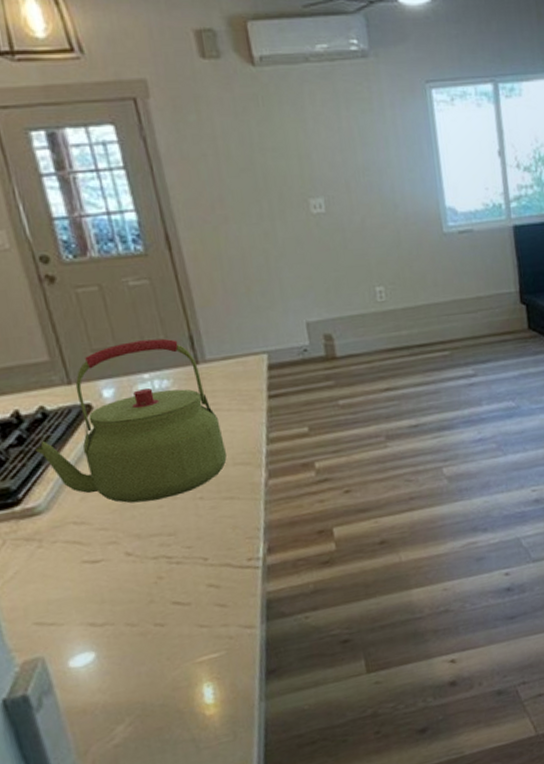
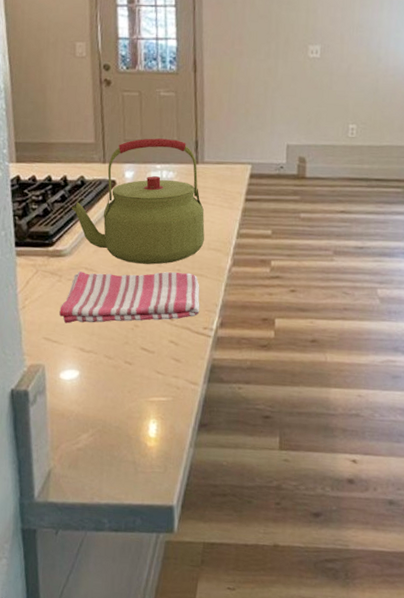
dish towel: none [48,498,239,598] -> present [59,271,200,324]

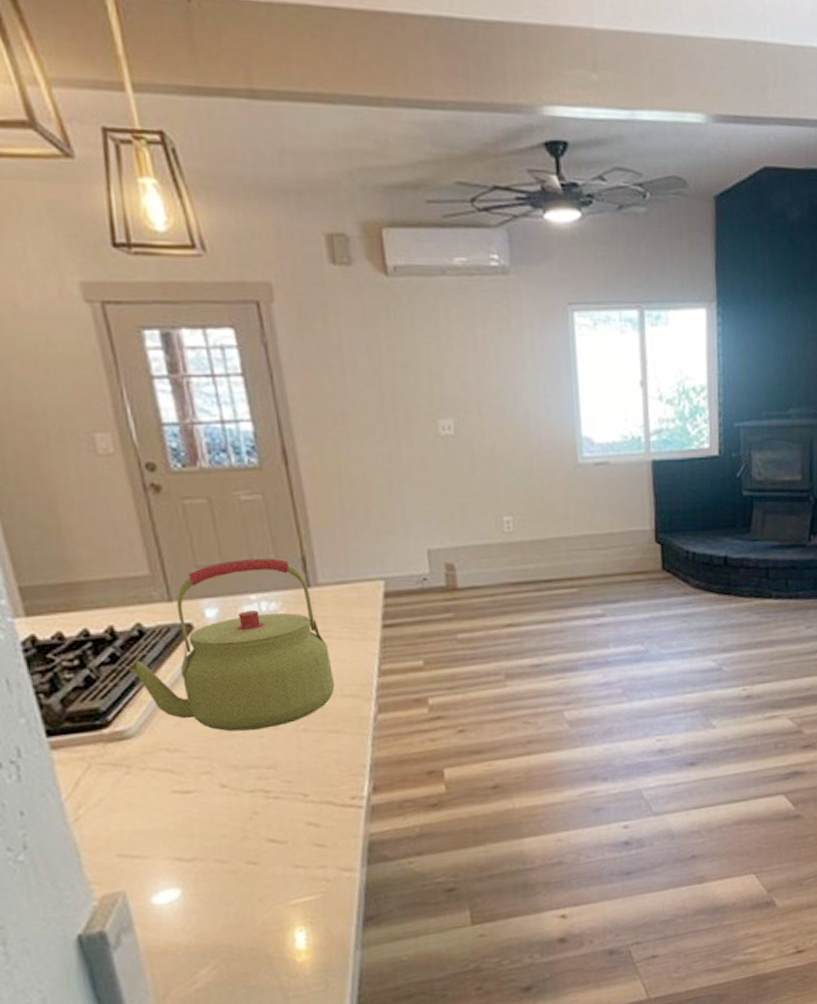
dish towel: present [59,271,200,324] -> none [135,731,343,829]

